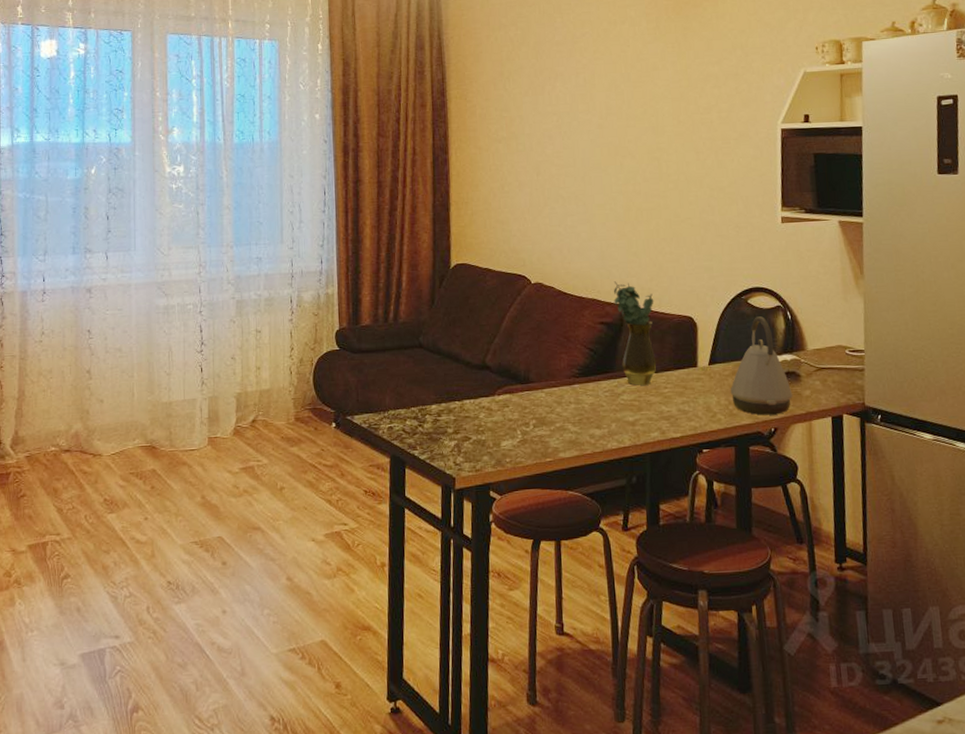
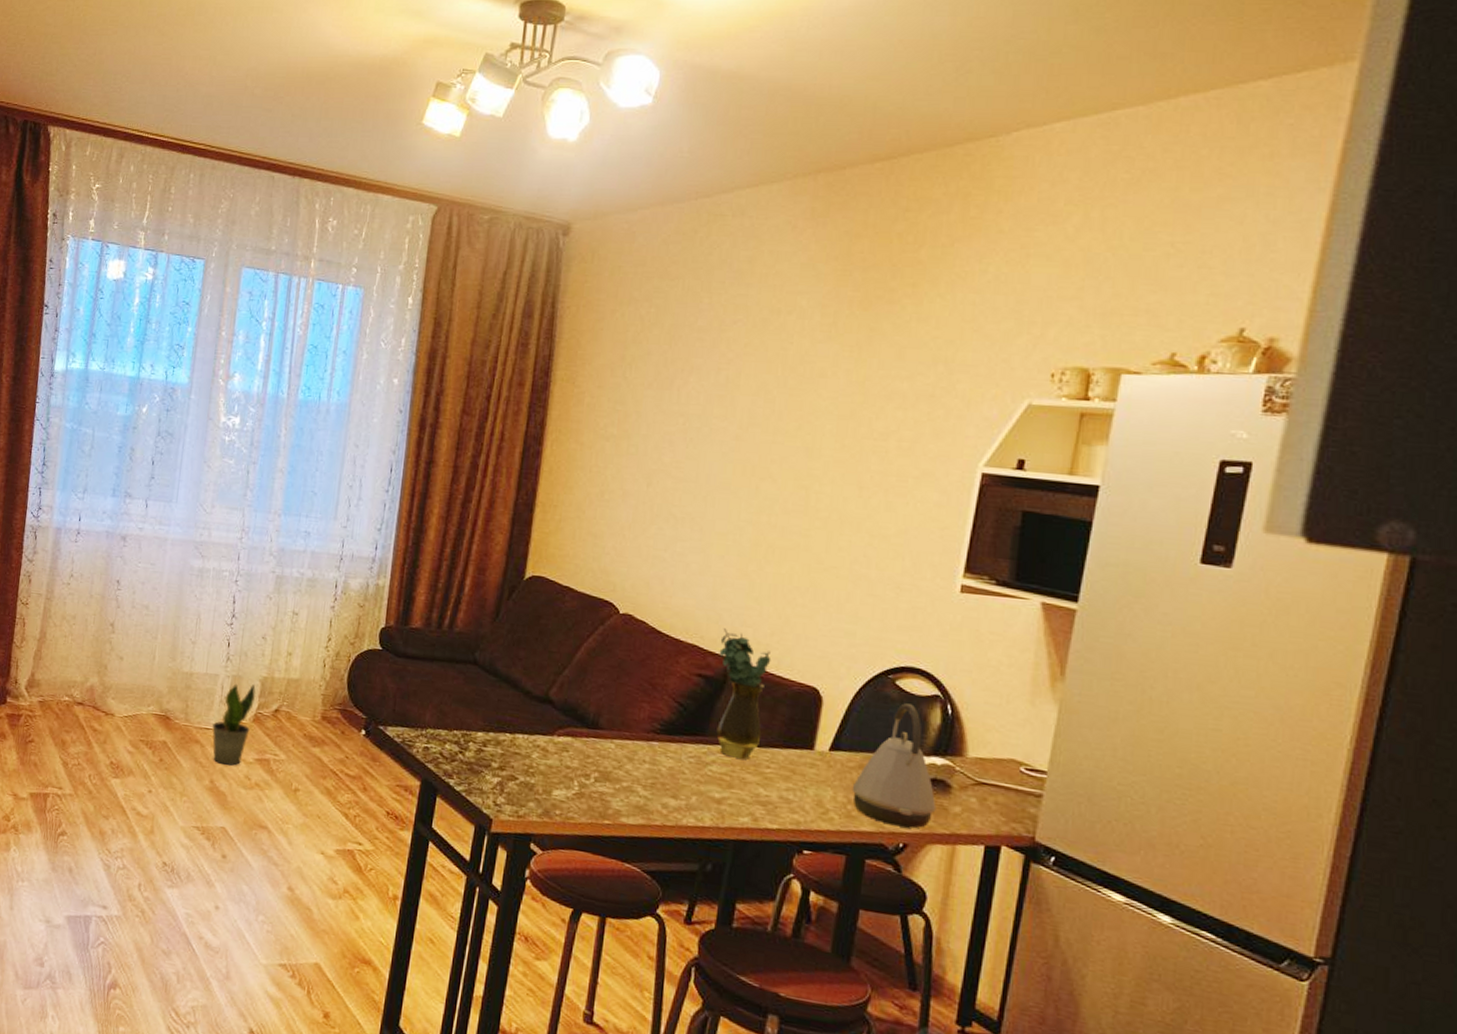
potted plant: none [197,400,233,480] -> present [212,683,256,766]

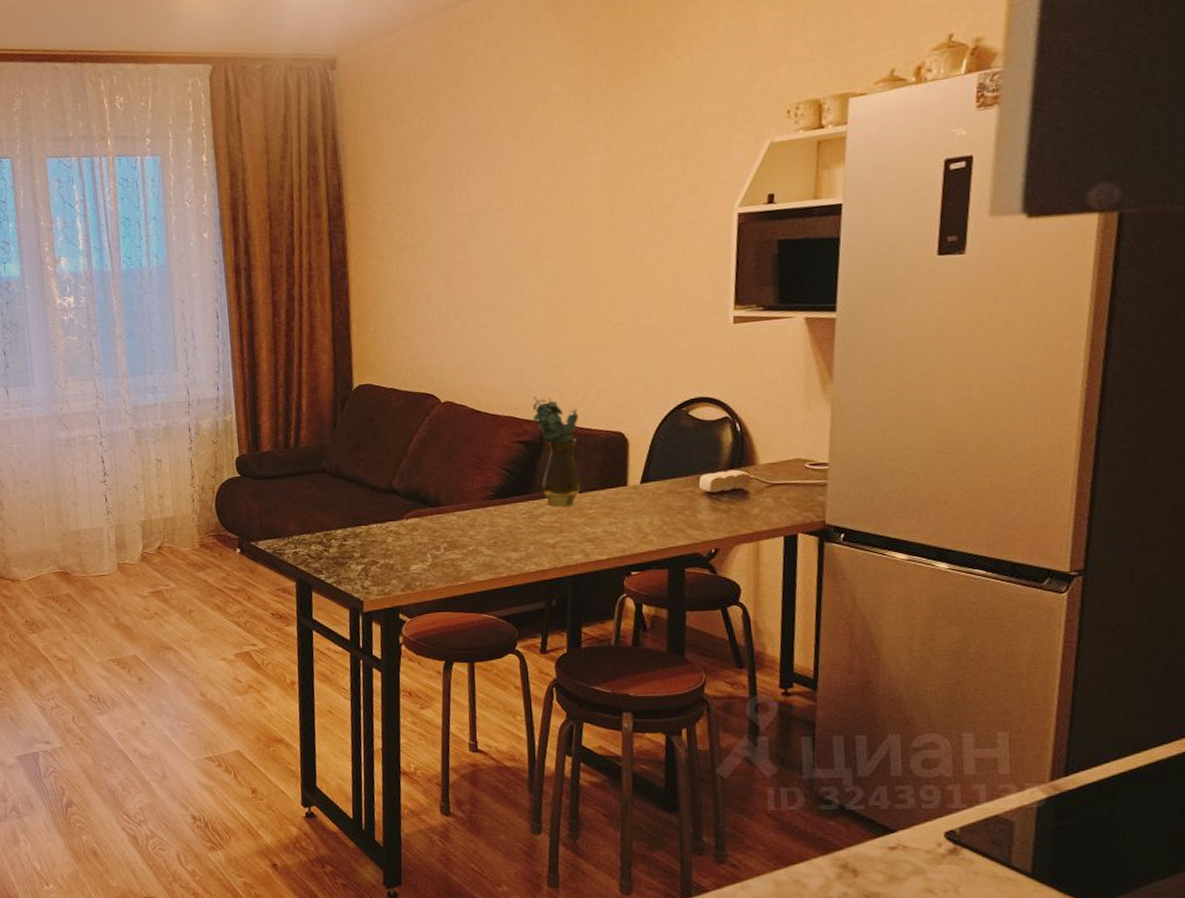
potted plant: present [212,683,256,766] -> none [107,528,140,603]
kettle: present [851,703,937,829] -> none [664,429,739,536]

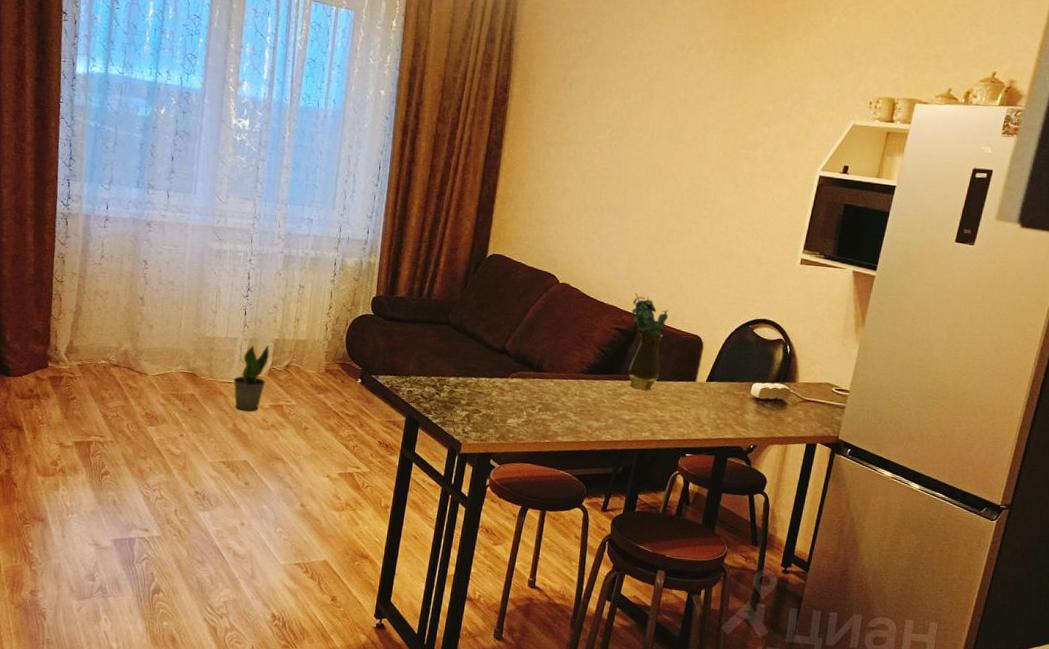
potted plant: none [107,528,140,603] -> present [233,344,270,412]

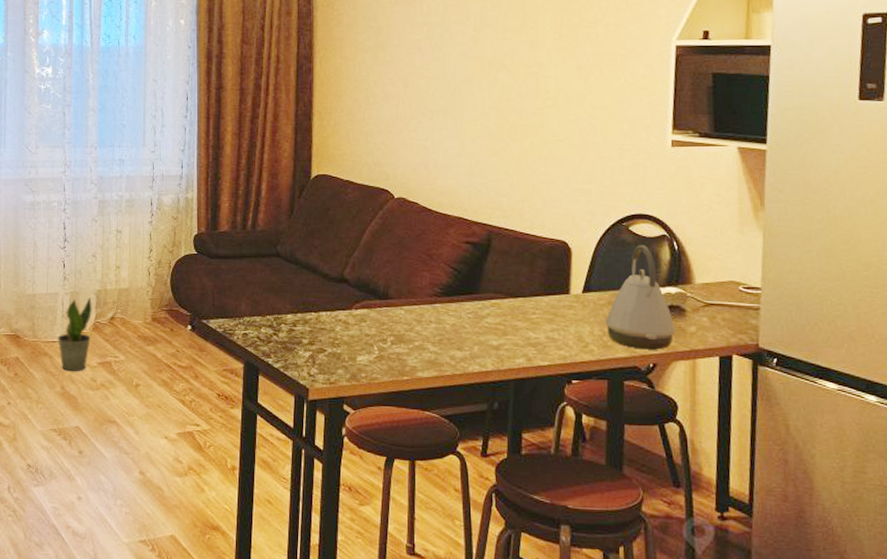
vase: present [628,293,669,390] -> none [481,200,525,309]
kettle: none [720,345,776,435] -> present [605,245,676,350]

